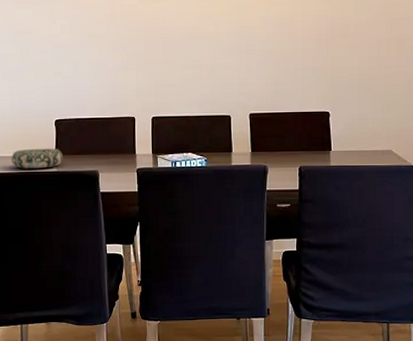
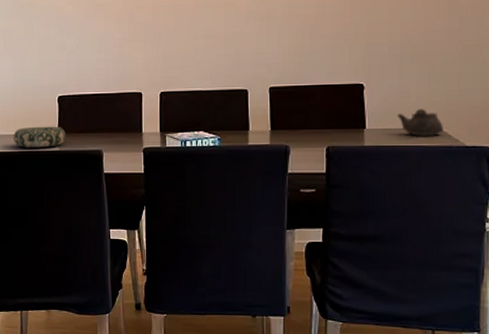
teapot: none [357,133,394,157] -> present [397,108,443,136]

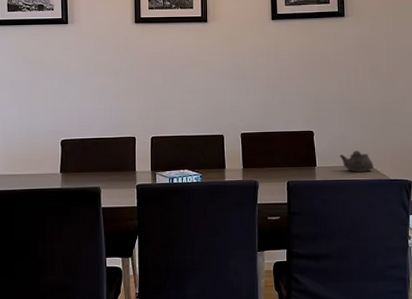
decorative bowl: present [13,126,66,148] -> none [18,166,67,186]

